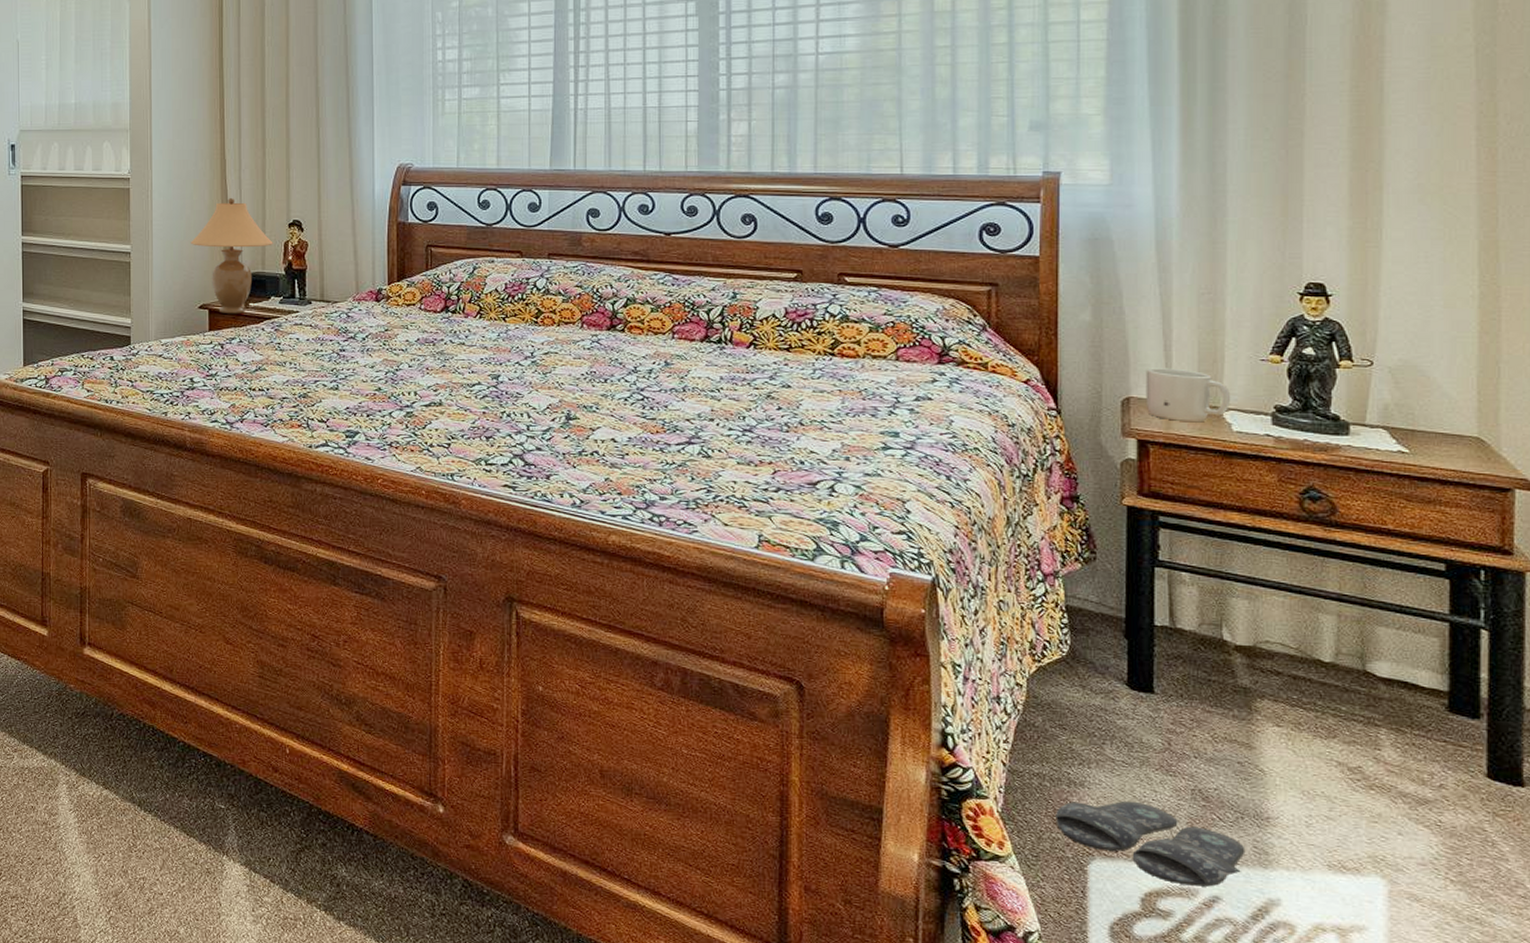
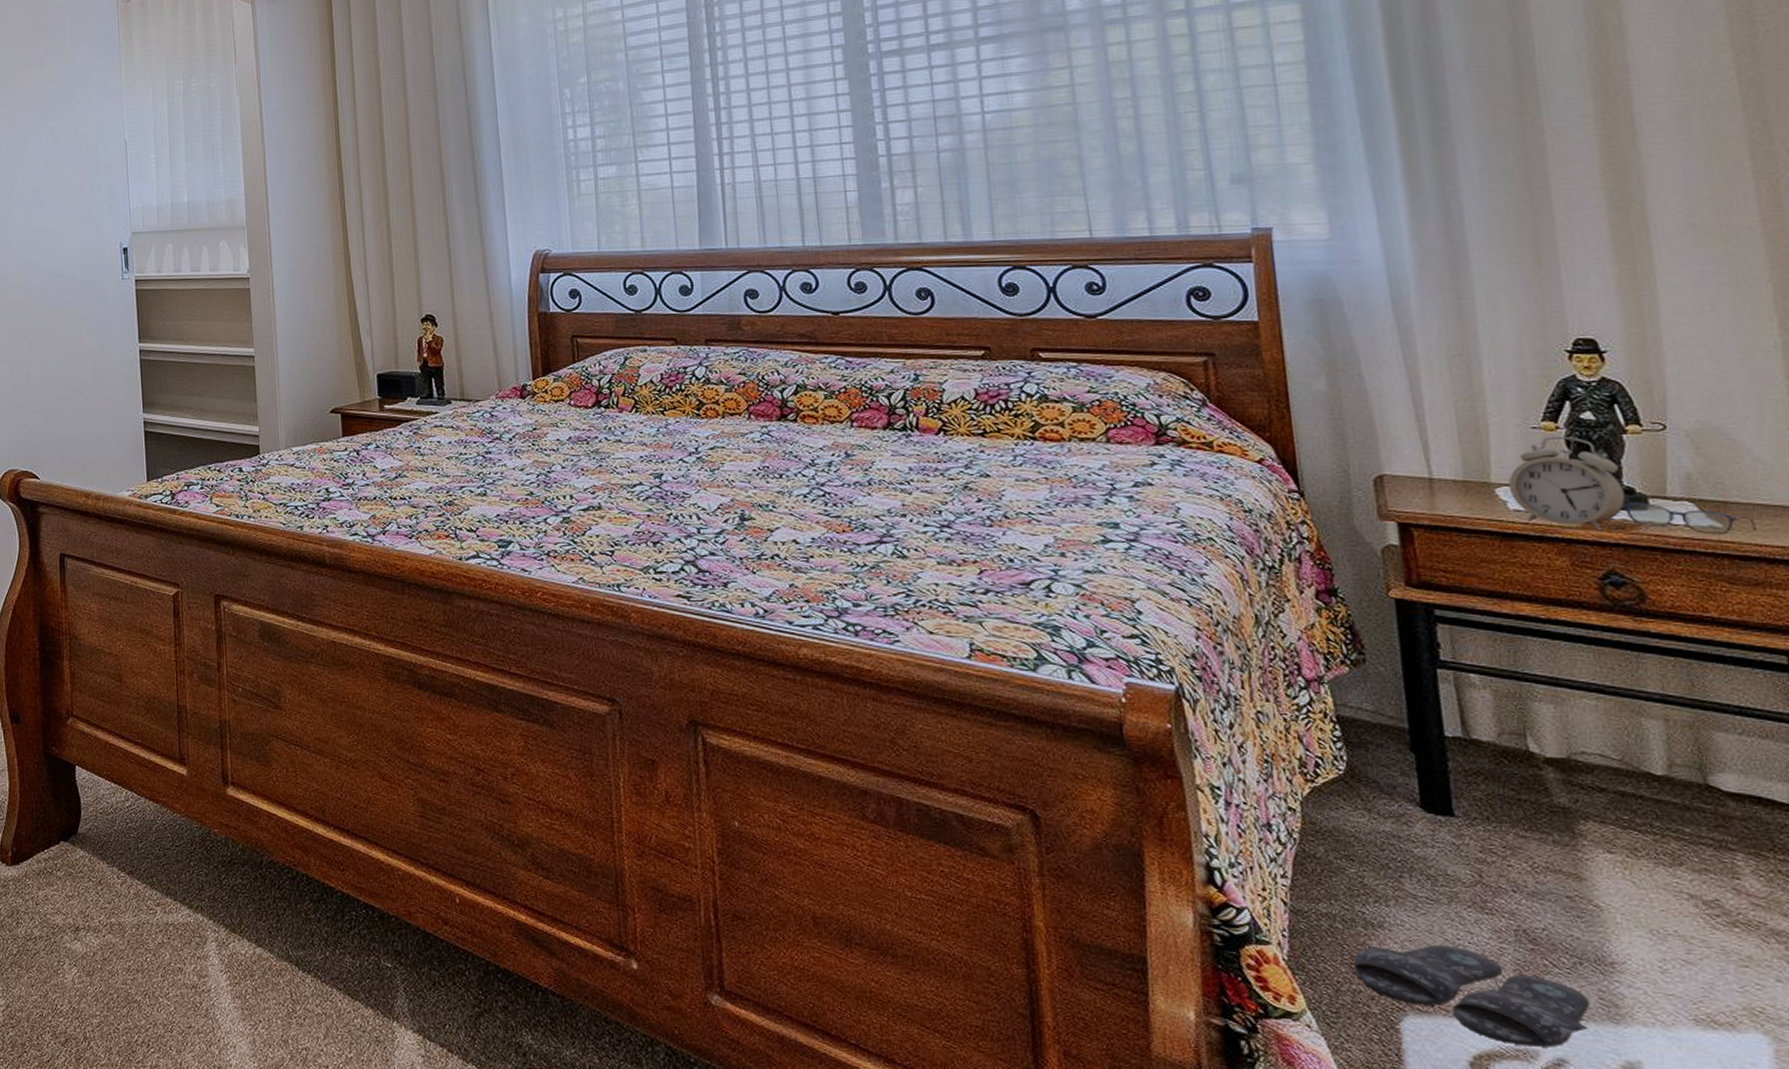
table lamp: present [191,197,273,315] -> none [318,293,406,419]
mug: present [1145,368,1231,423] -> none [1397,440,1503,501]
alarm clock: none [1234,368,1331,453] -> present [1508,436,1626,532]
glasses: none [1328,428,1435,459] -> present [1623,502,1756,535]

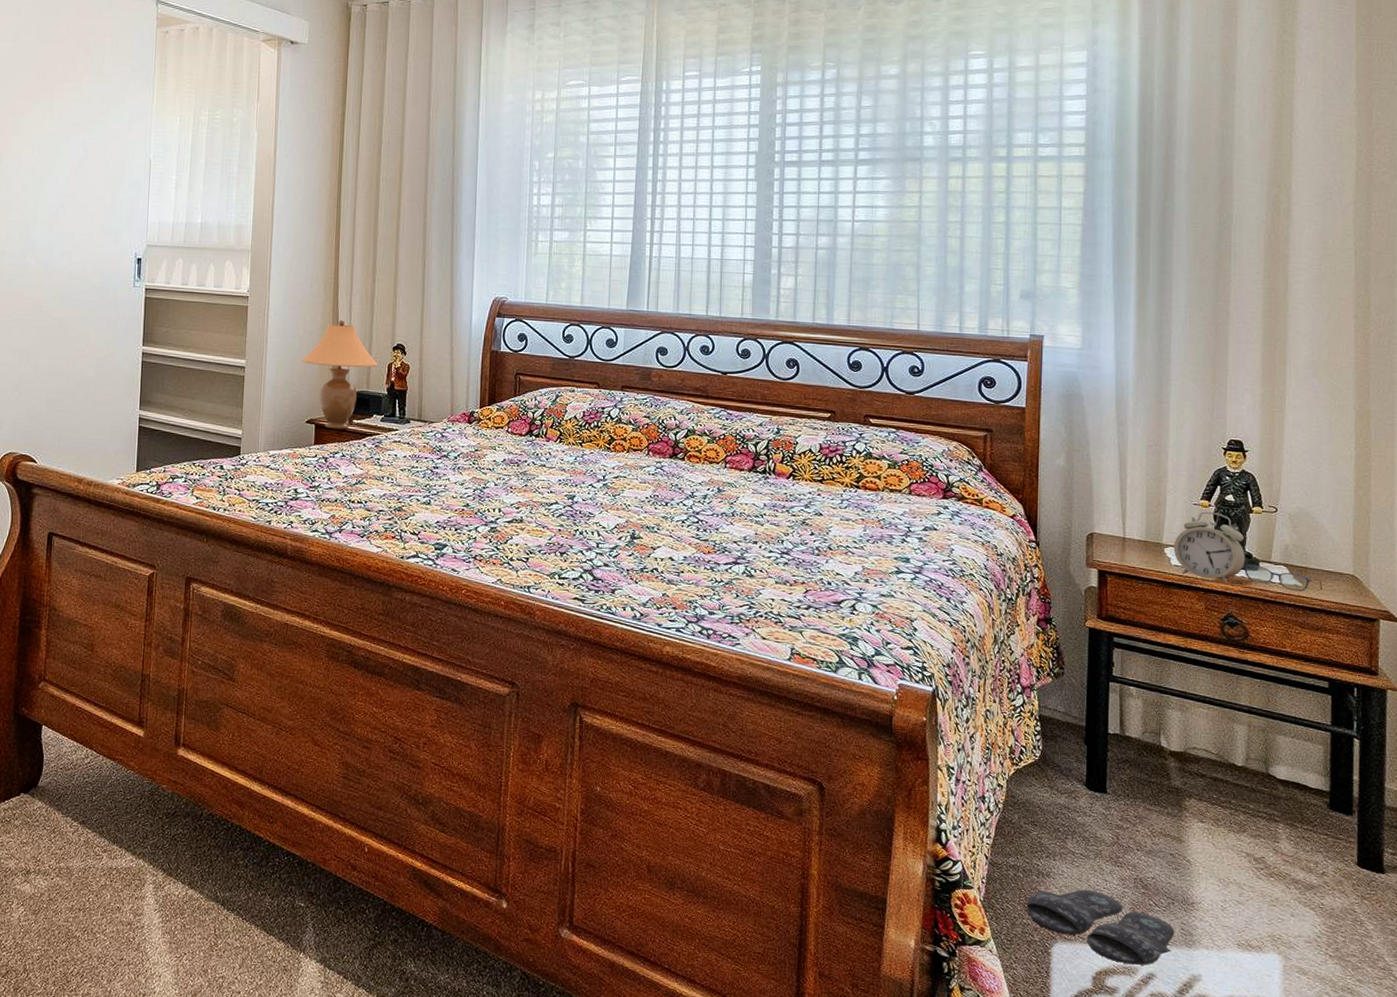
table lamp: none [318,293,406,419] -> present [302,319,378,431]

